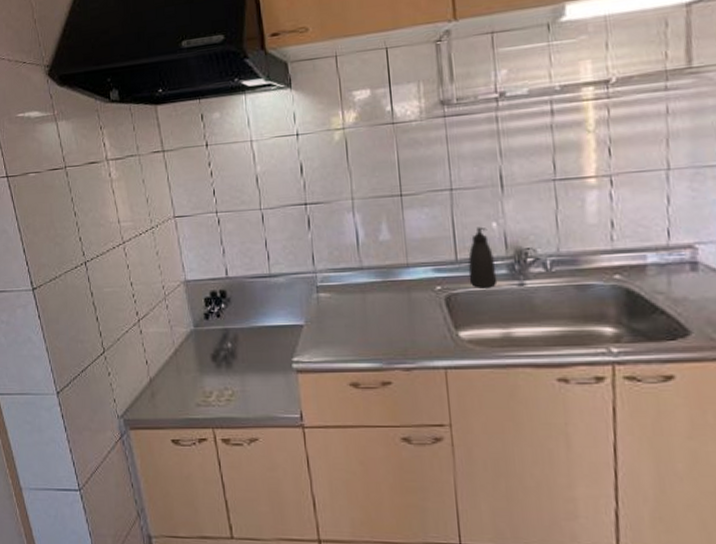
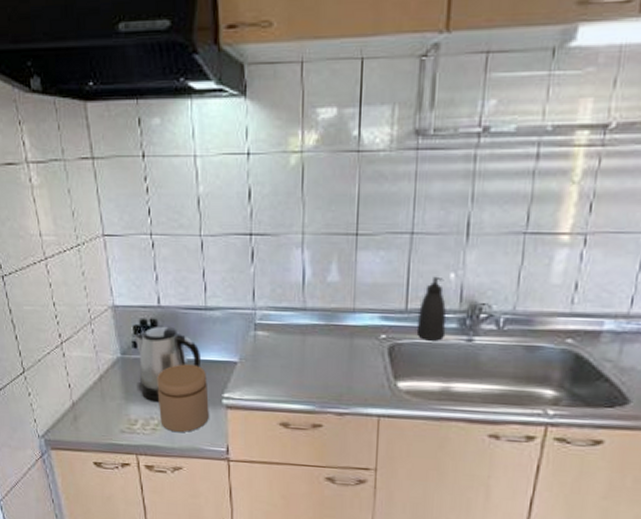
kettle: none [205,295,270,372] -> present [134,325,202,403]
jar: none [229,331,281,401] -> present [157,364,209,432]

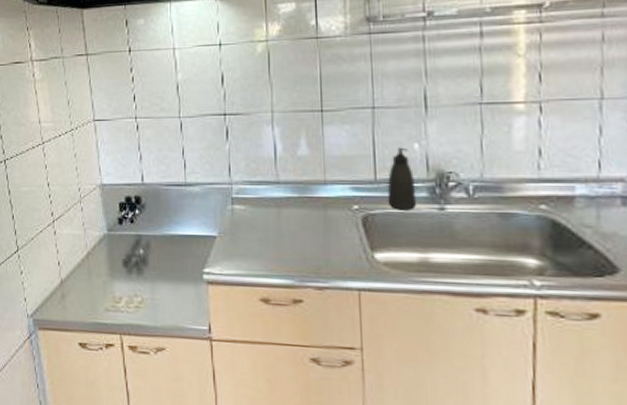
kettle: present [134,325,202,403] -> none [120,202,183,279]
jar: present [157,364,209,432] -> none [141,239,191,310]

